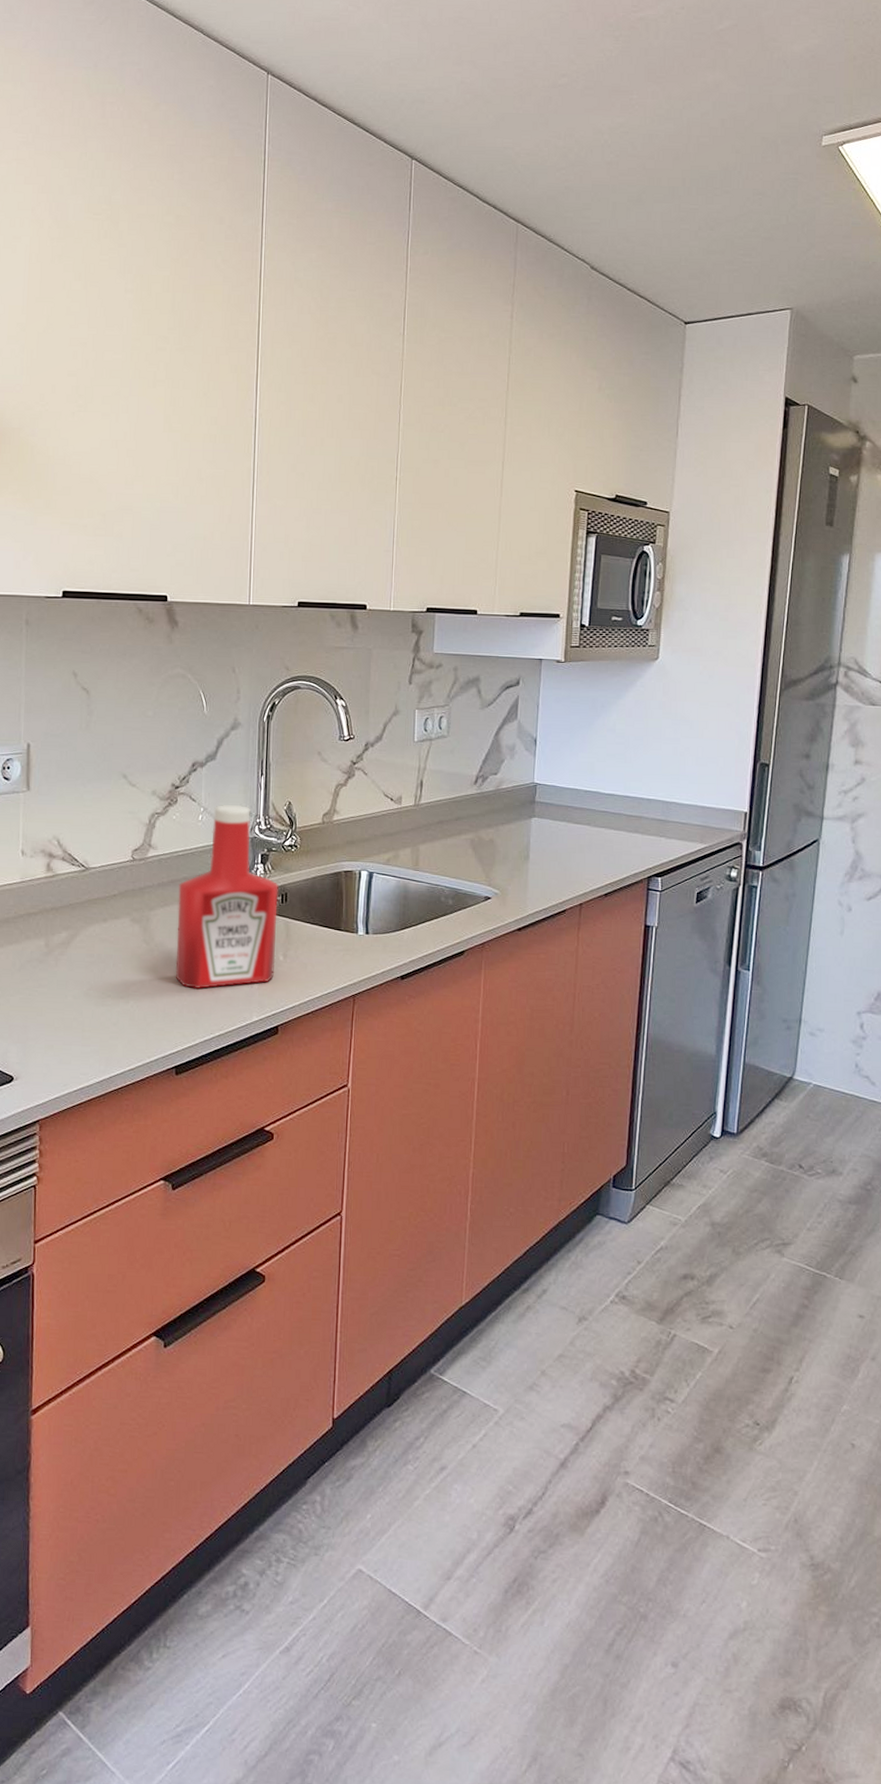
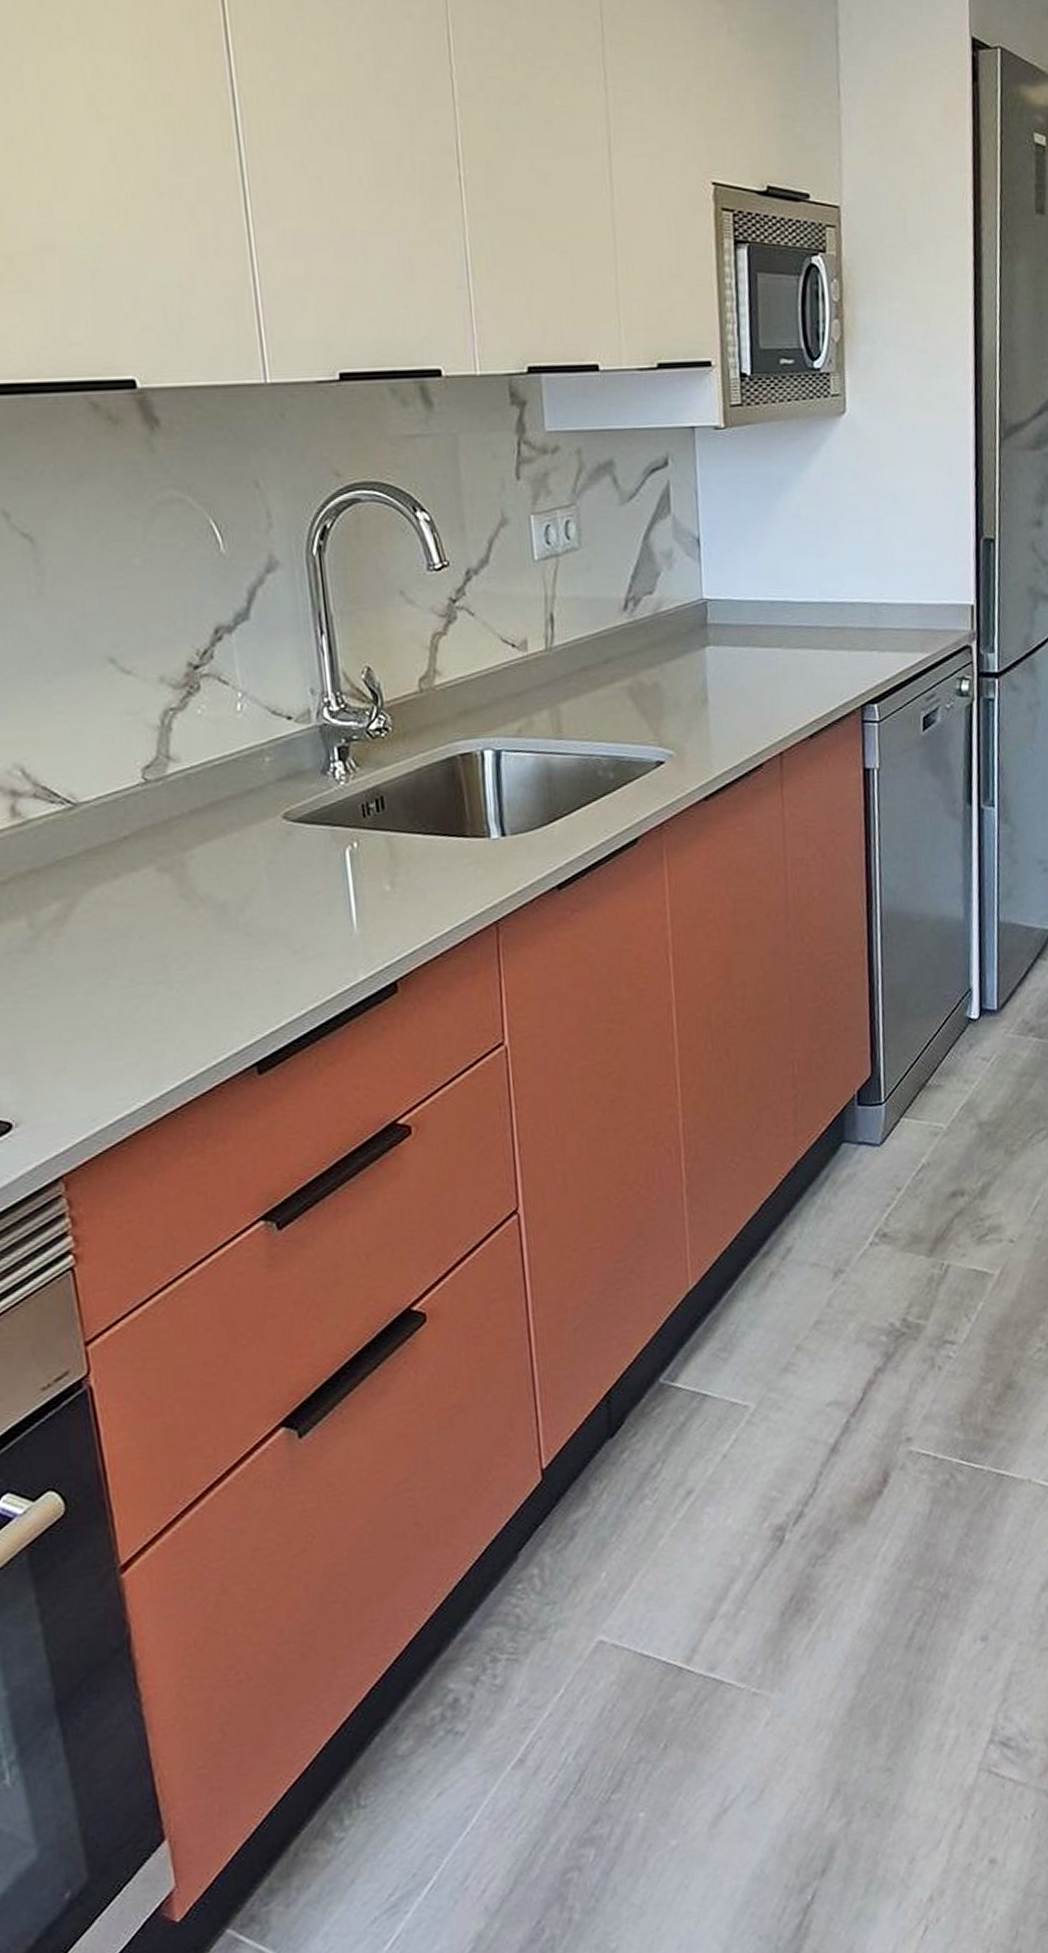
ketchup bottle: present [175,805,278,989] -> none [221,681,381,951]

